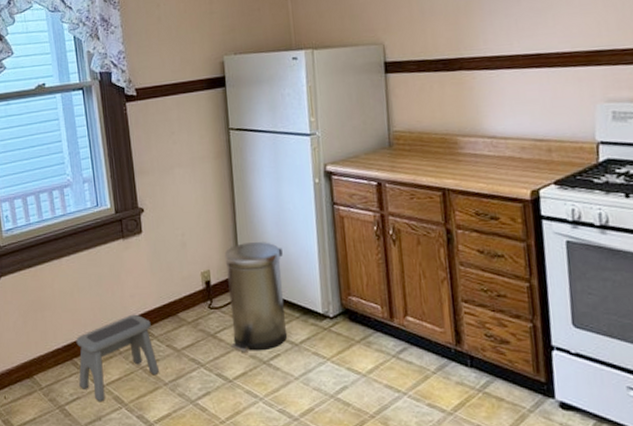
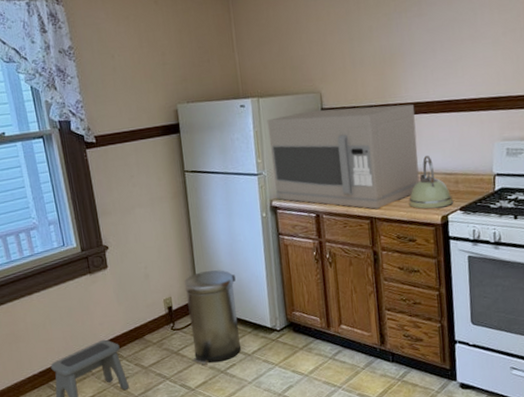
microwave: none [322,57,503,179] -> present [267,104,419,209]
kettle: none [488,118,547,182] -> present [408,156,454,210]

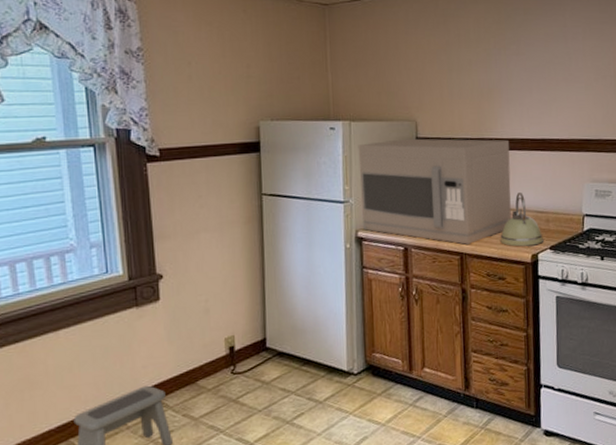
pedal bin: present [184,270,241,364] -> none [251,305,311,414]

